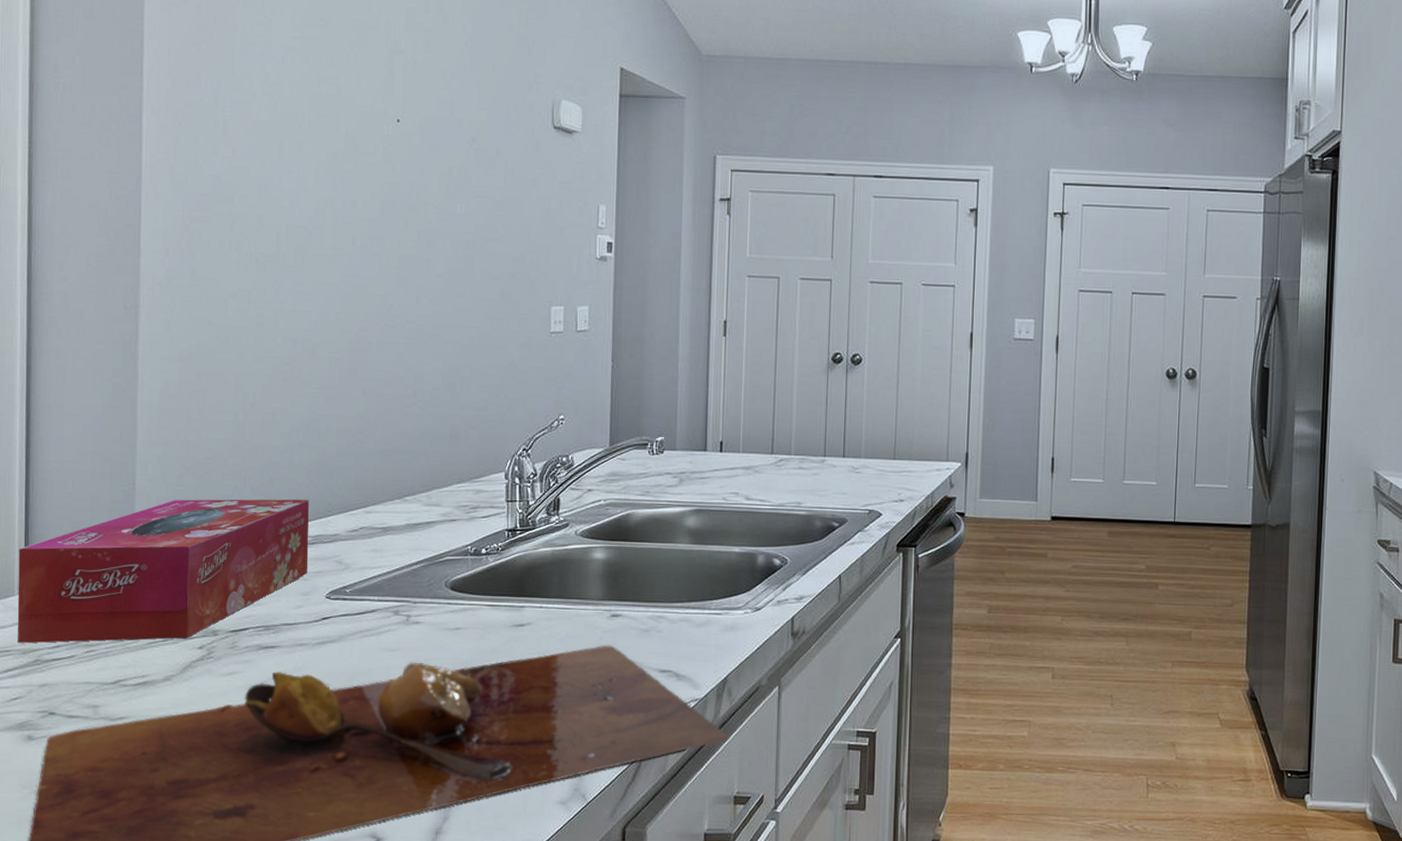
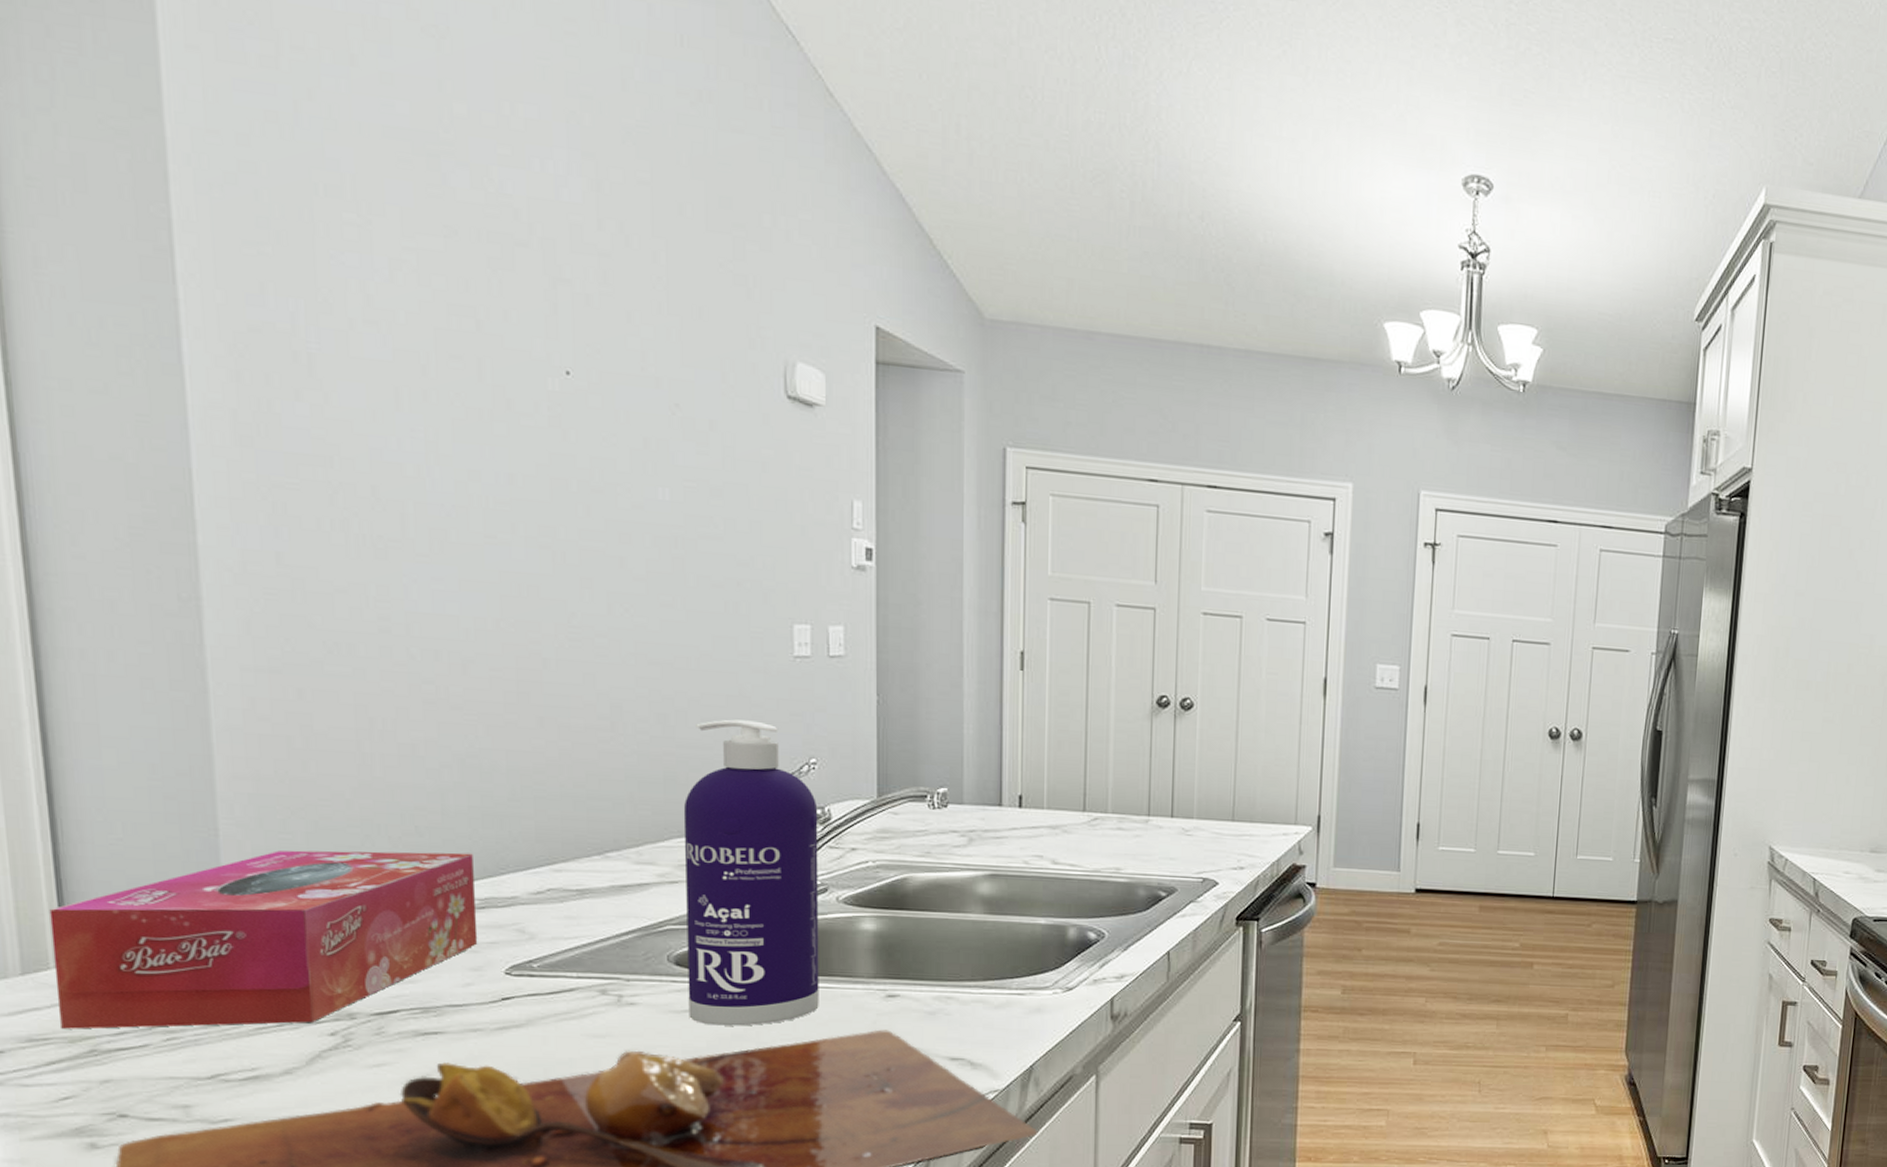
spray bottle: none [459,385,564,642] -> present [683,719,819,1026]

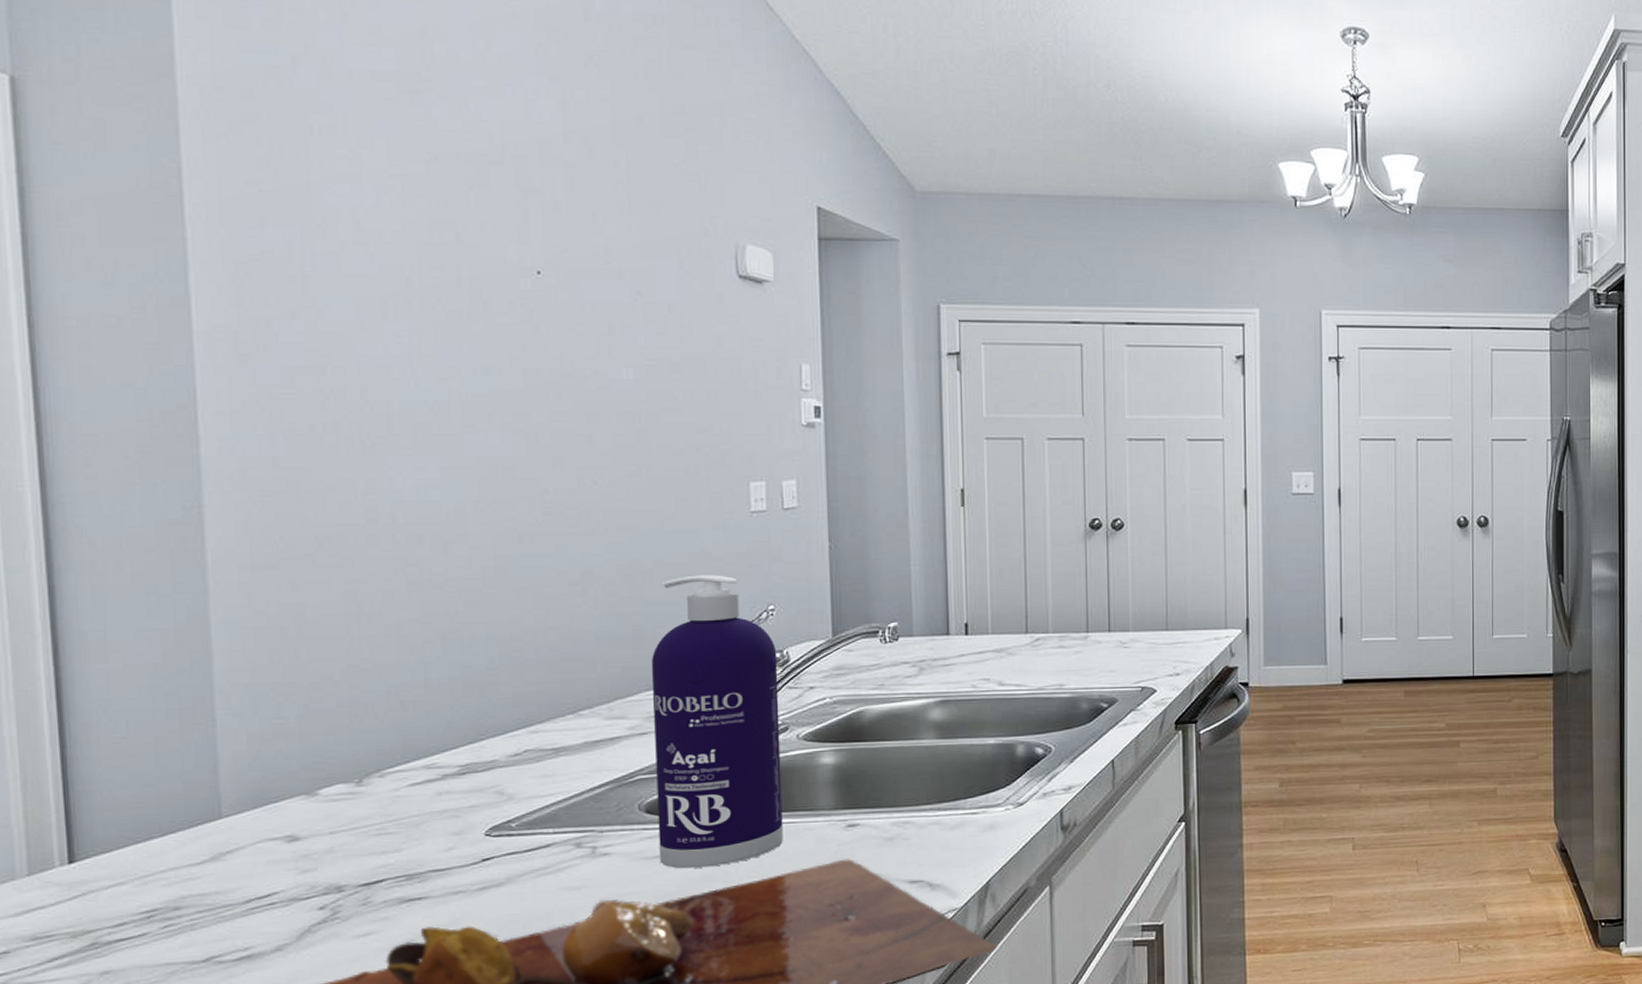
tissue box: present [49,850,478,1029] -> none [56,722,460,925]

